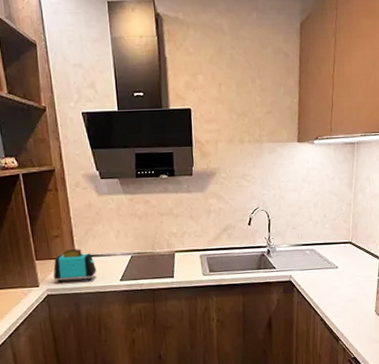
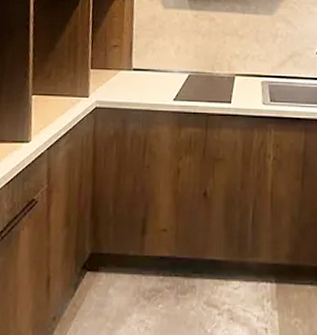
toaster: present [53,249,96,283] -> none [105,61,151,97]

